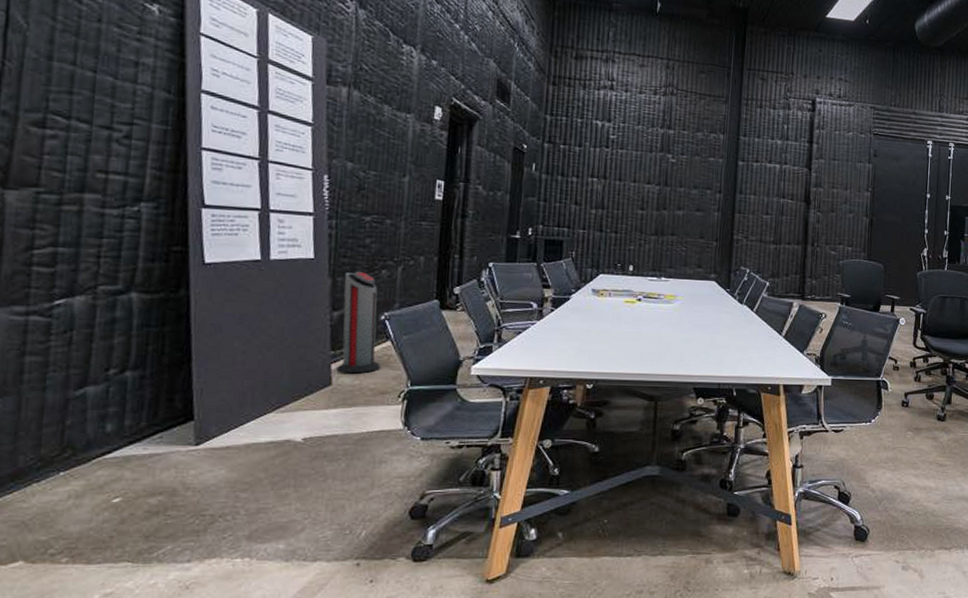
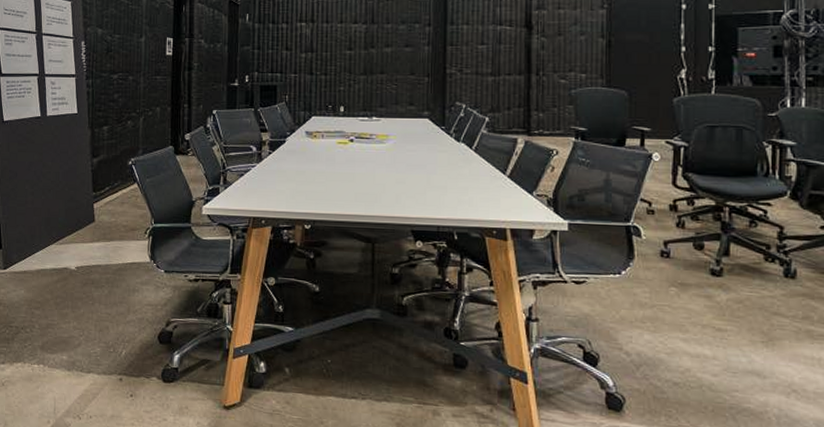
air purifier: present [336,272,381,374] -> none [98,123,131,212]

